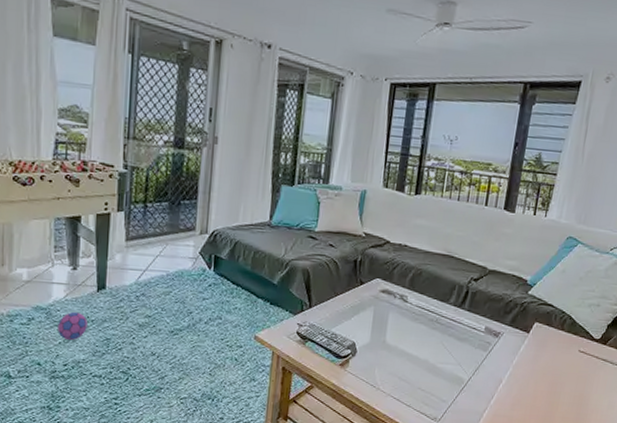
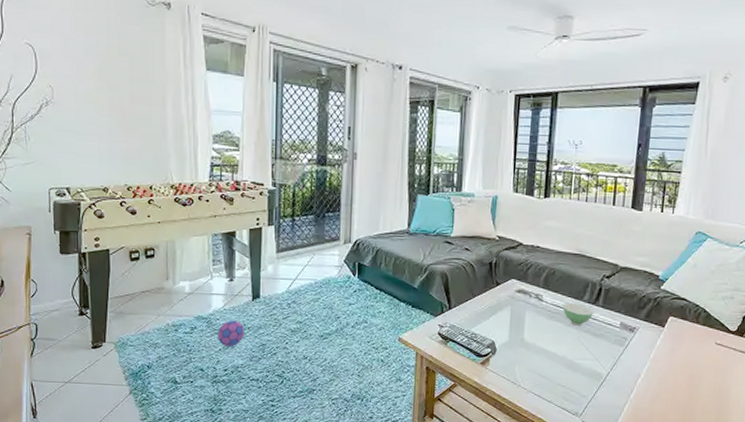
bowl: none [427,305,460,329] -> present [562,303,595,326]

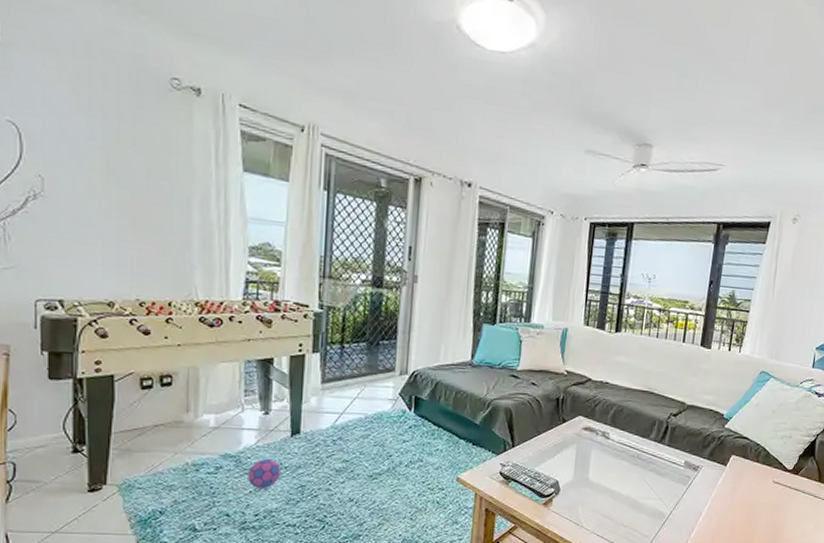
bowl: present [562,303,595,326] -> none [628,441,660,465]

